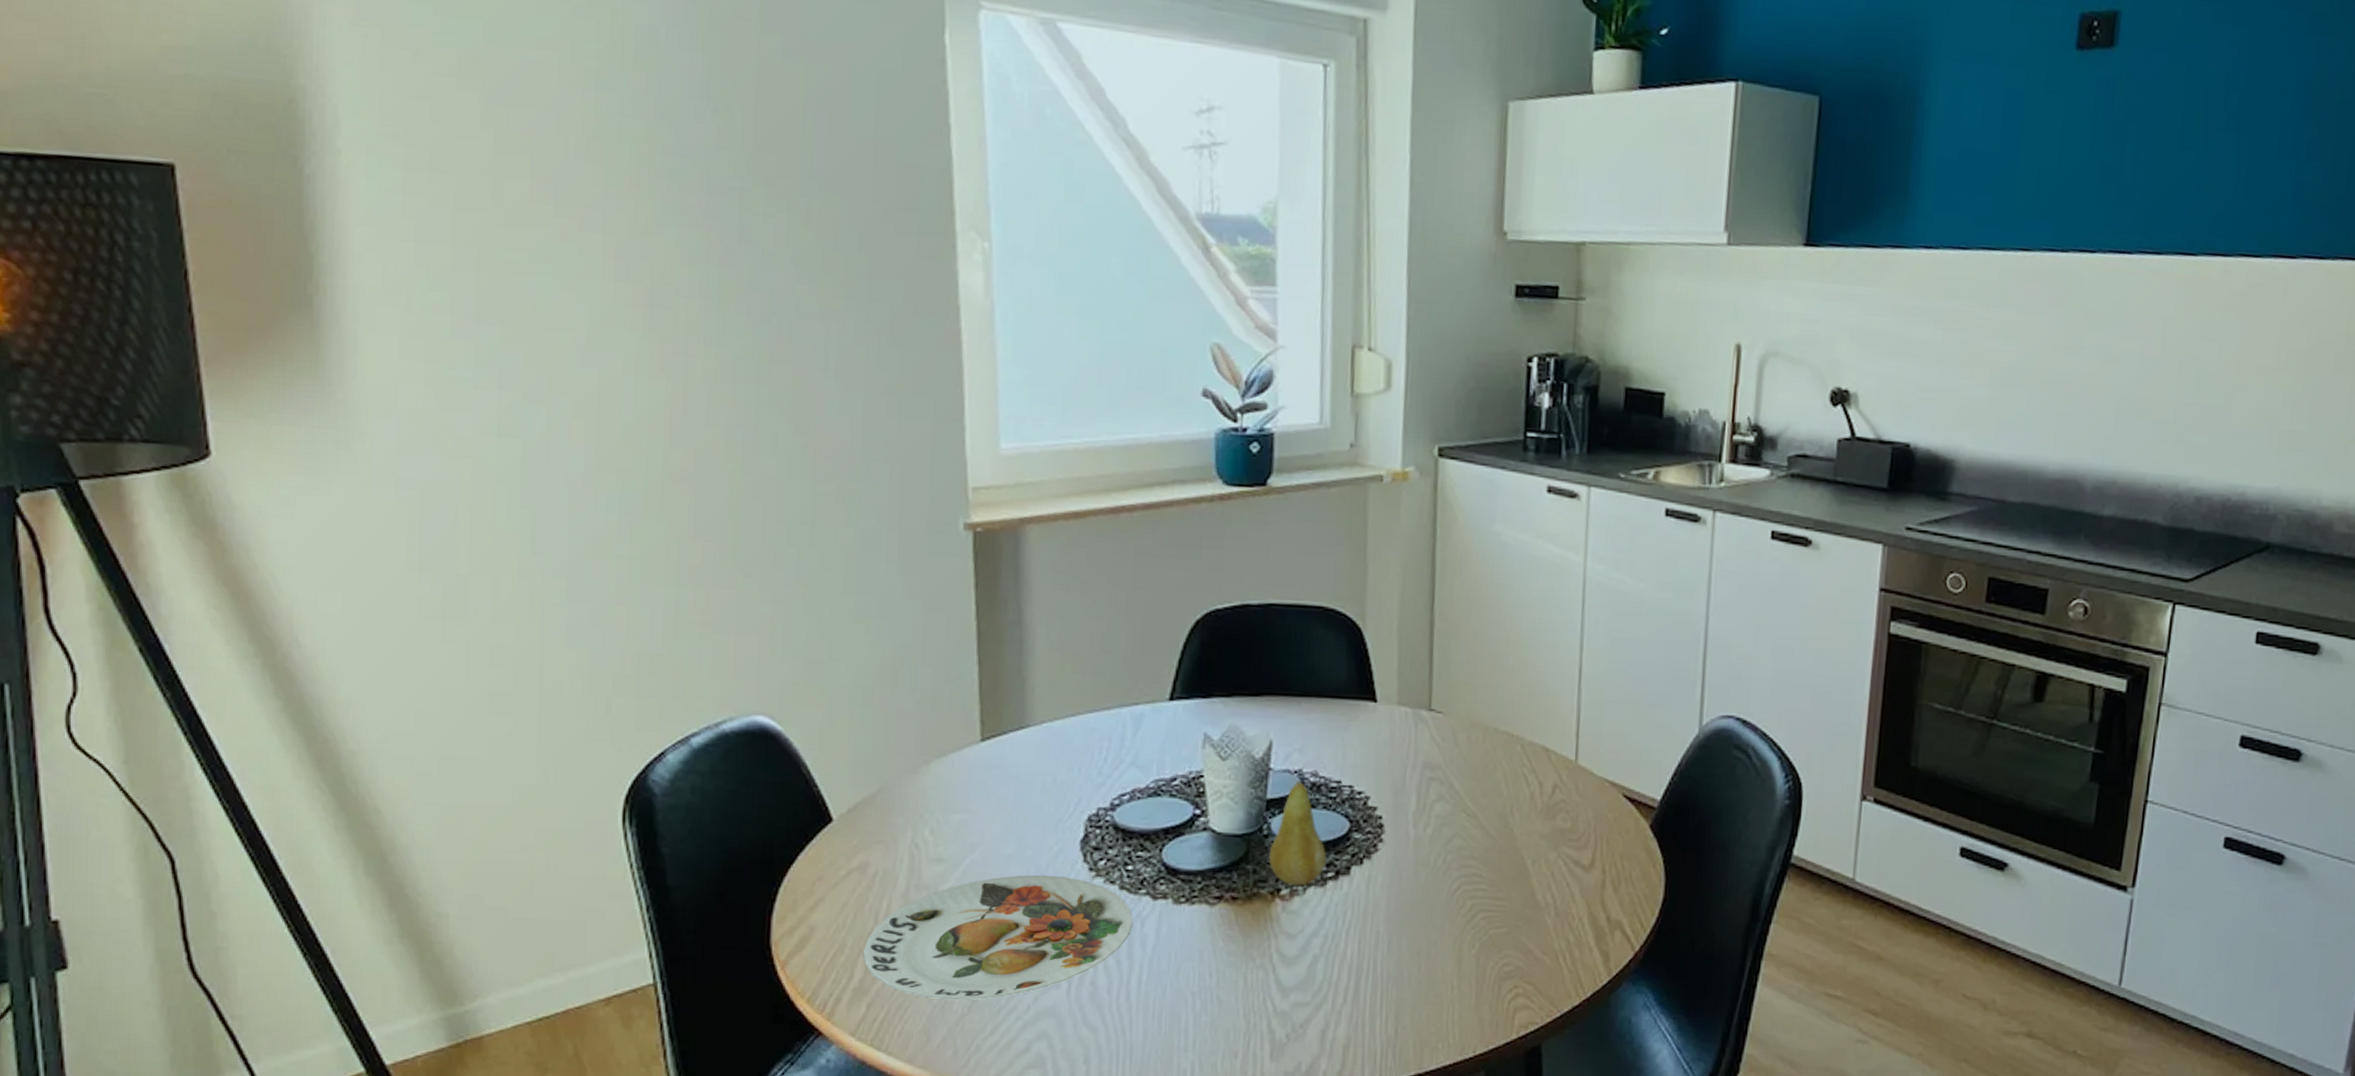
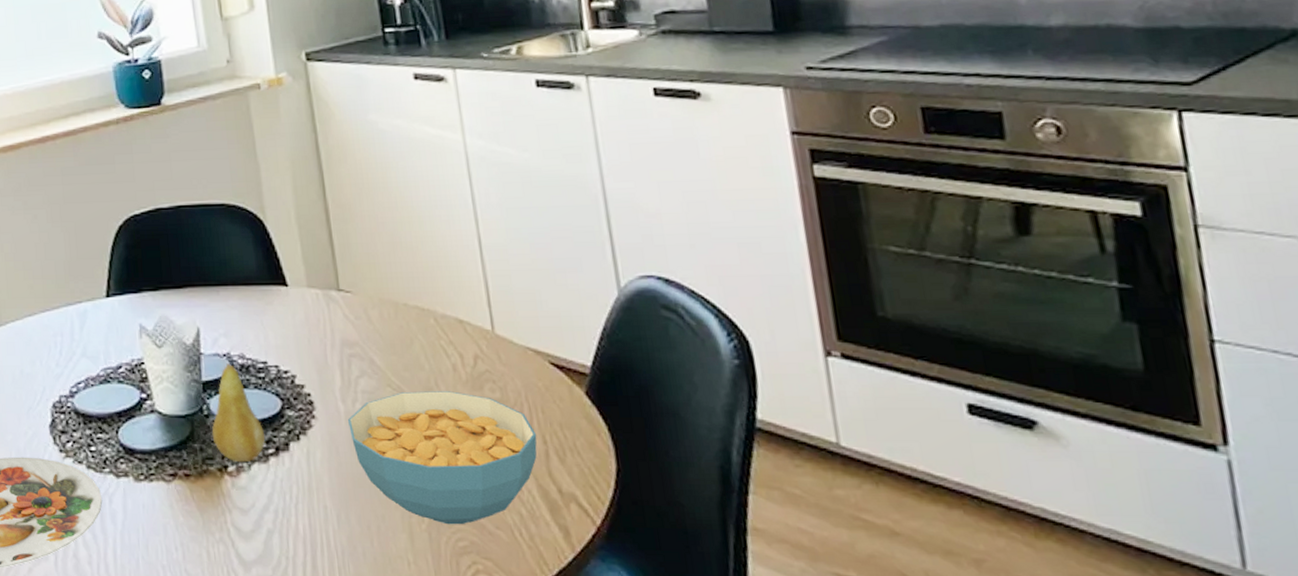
cereal bowl: none [1416,818,1598,951] -> present [348,391,537,525]

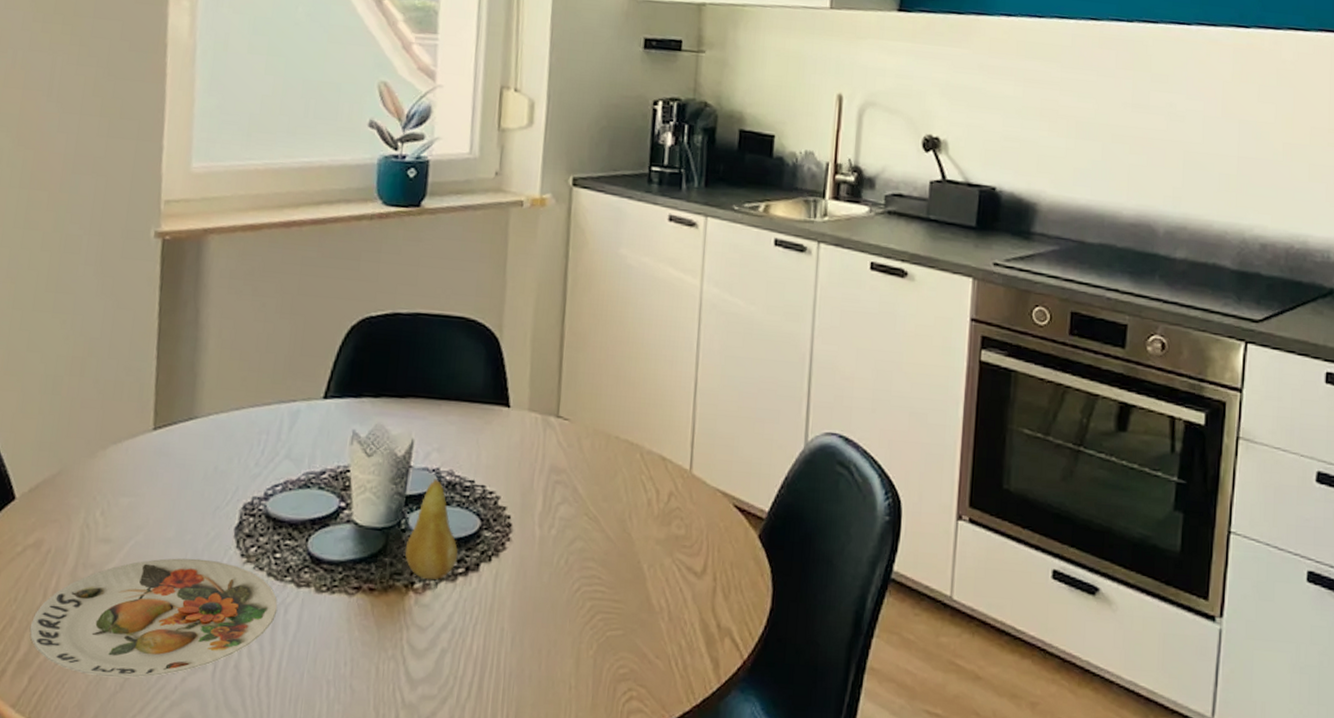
cereal bowl: present [348,391,537,525] -> none [540,522,709,653]

